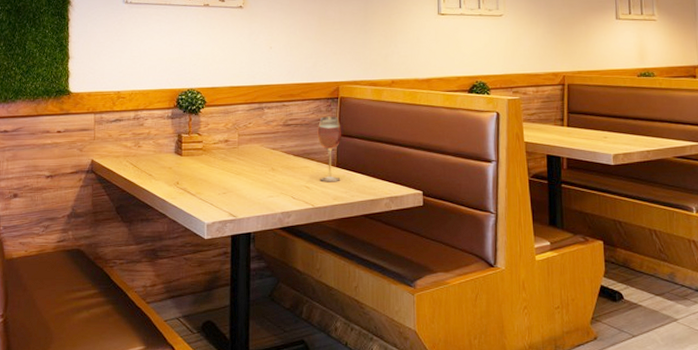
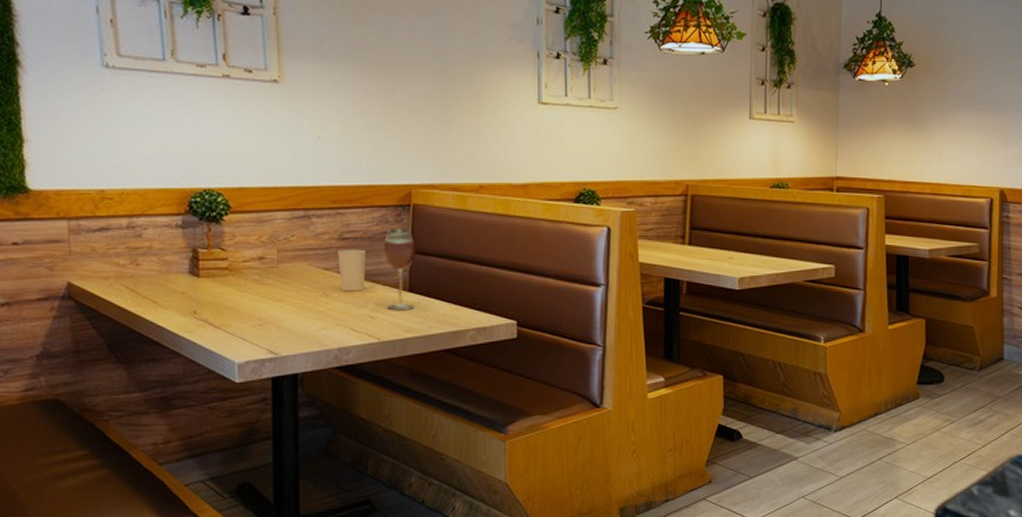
cup: none [283,133,305,167] -> present [338,249,367,292]

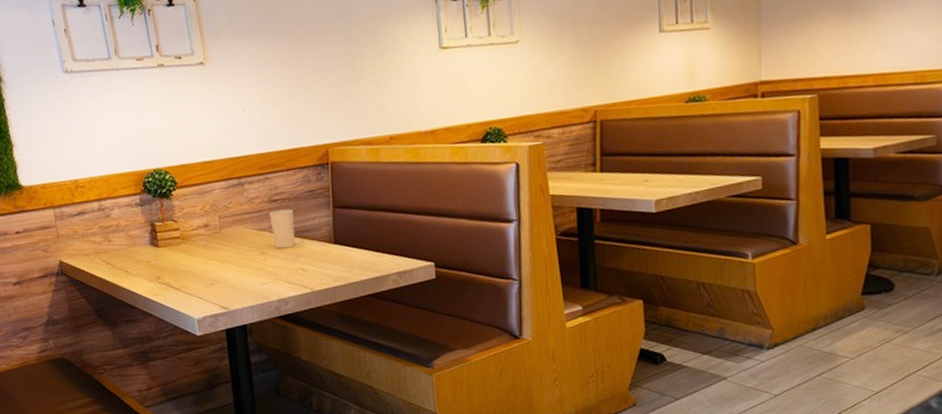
wineglass: present [383,228,416,311] -> none [307,185,339,263]

